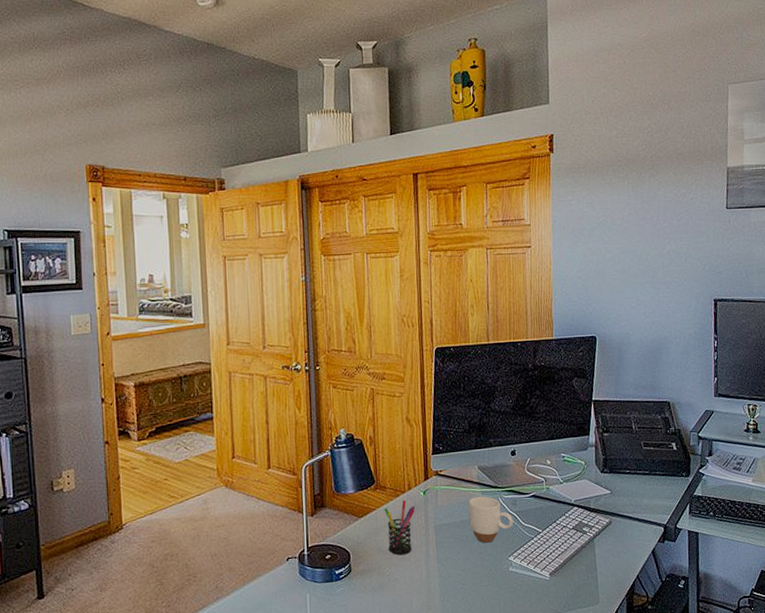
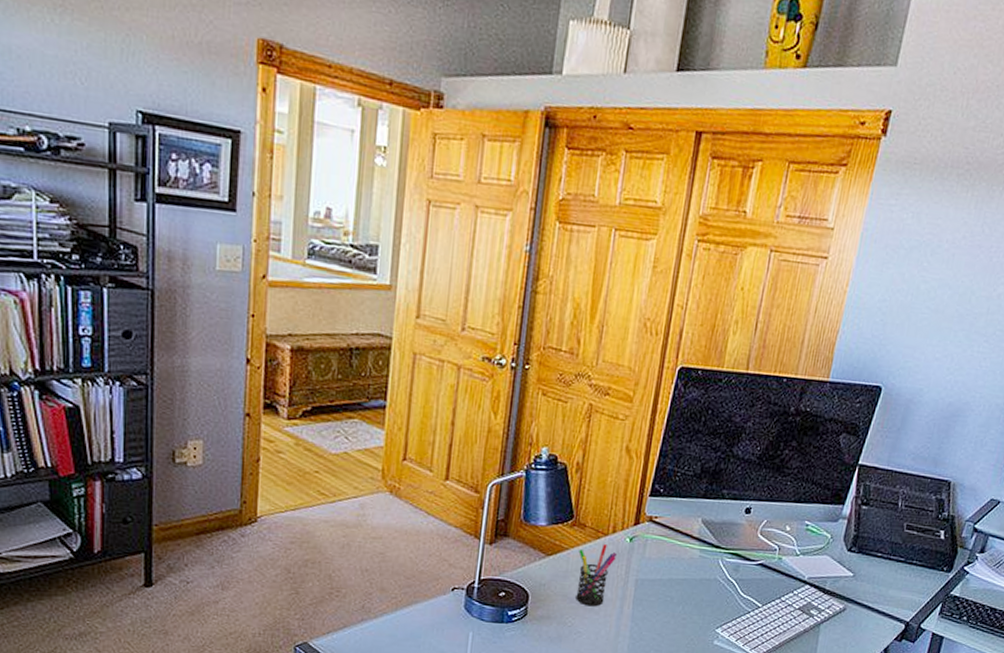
mug: present [468,496,513,543] -> none [678,554,731,609]

